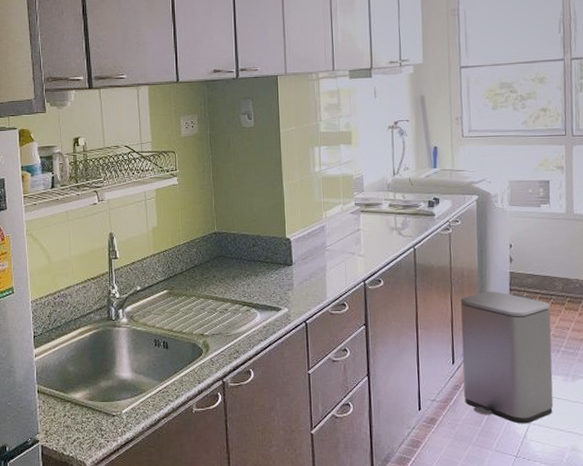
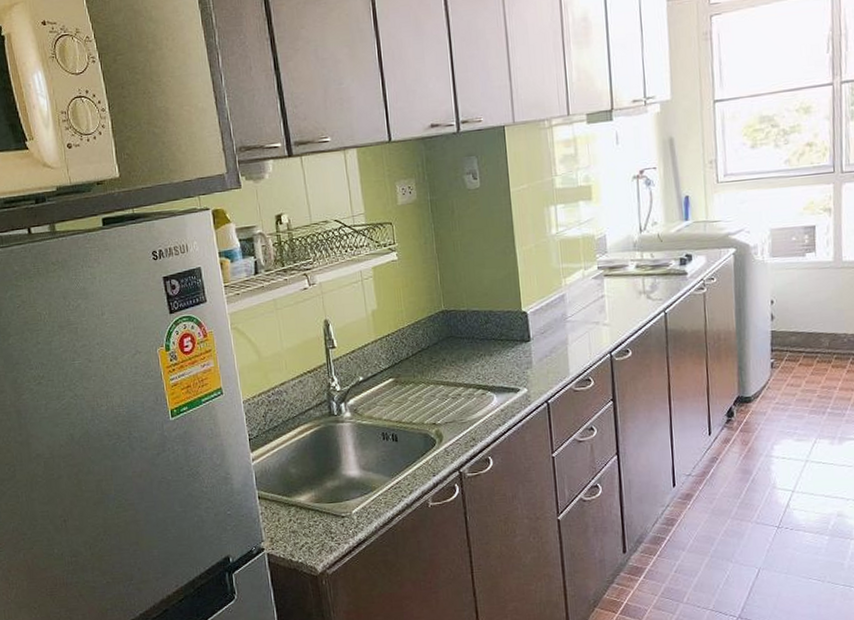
pedal bin: present [460,291,554,424] -> none [717,353,819,493]

